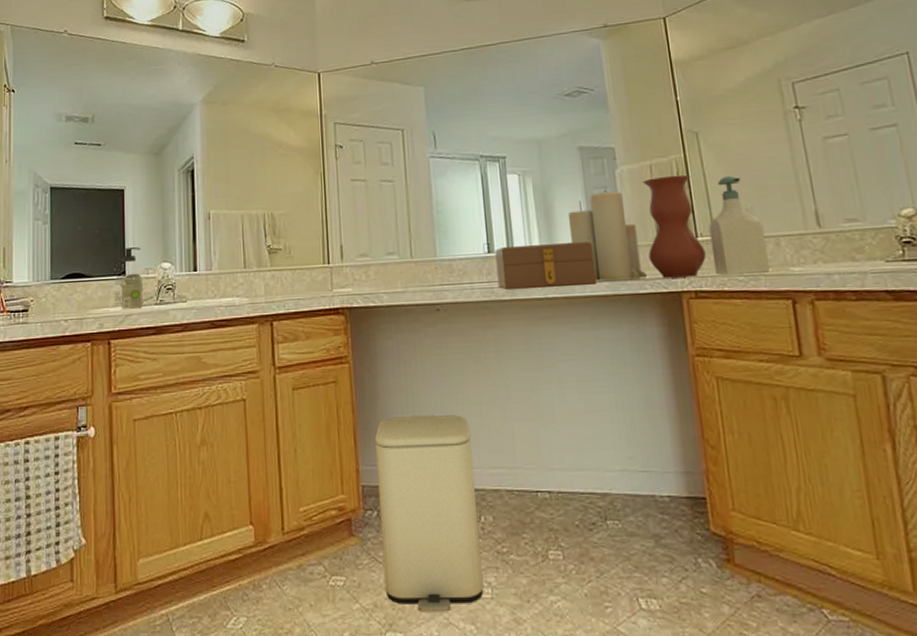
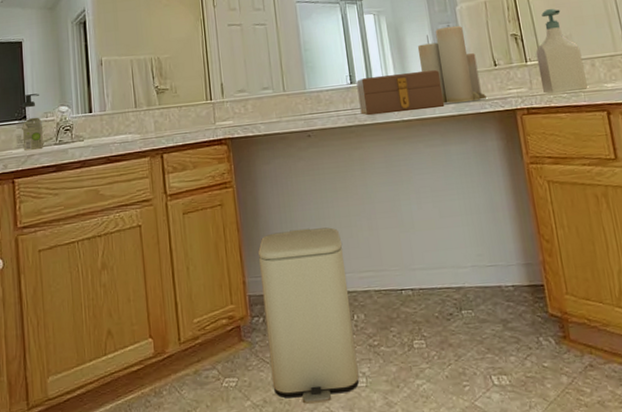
vase: present [643,174,706,279] -> none [479,9,535,99]

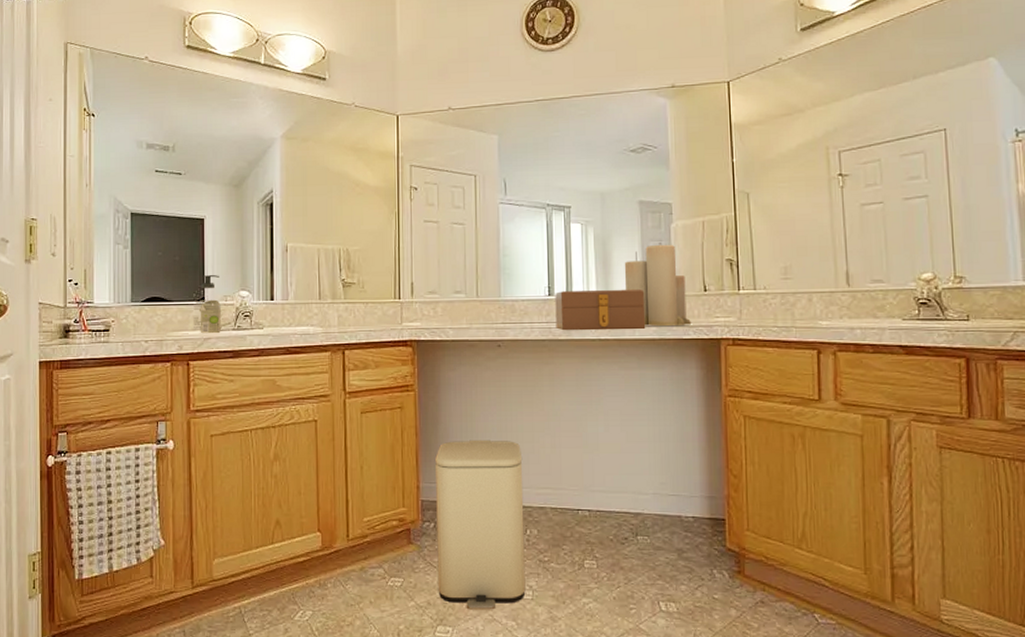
soap bottle: present [536,8,588,94] -> none [750,235,801,325]

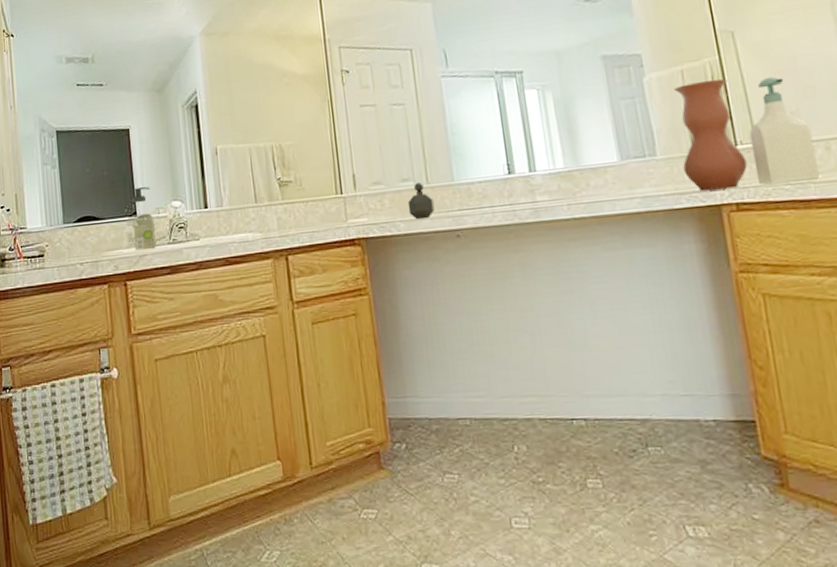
pedal bin: present [434,439,526,610] -> none [398,343,520,544]
perfume bottle: none [458,296,481,329] -> present [407,183,435,220]
jewelry box: present [555,288,646,331] -> none [516,155,628,213]
candle: present [624,243,692,327] -> none [592,100,684,198]
vase: none [694,232,746,326] -> present [674,79,748,192]
soap bottle: none [750,235,801,325] -> present [749,76,820,185]

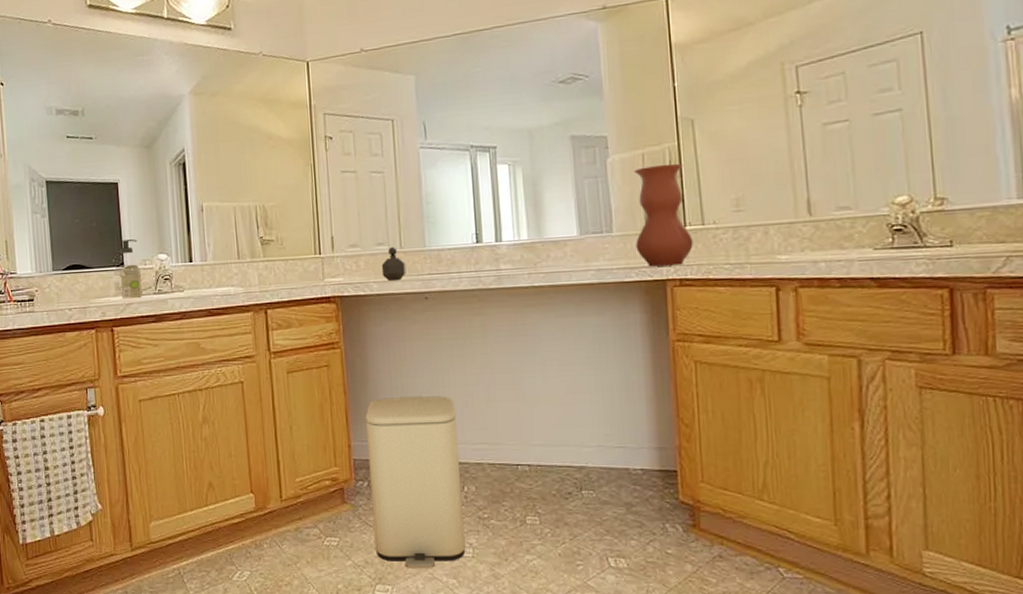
pedal bin: none [398,343,520,544] -> present [364,395,466,568]
soap bottle: present [749,76,820,185] -> none [698,164,756,264]

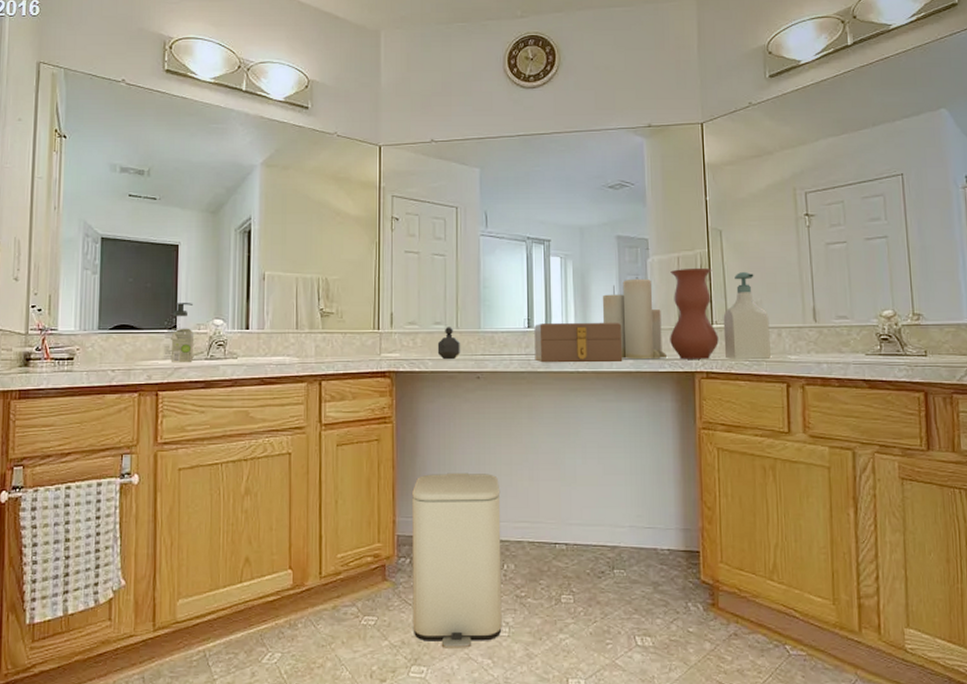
jewelry box: none [483,230,583,279] -> present [534,322,623,363]
candle: none [557,180,634,271] -> present [602,277,668,360]
soap bottle: none [698,164,756,264] -> present [723,271,771,359]

